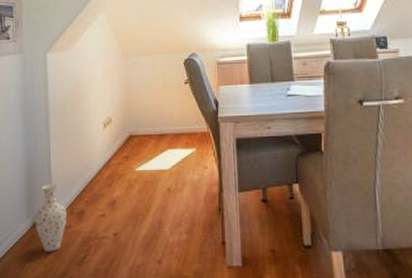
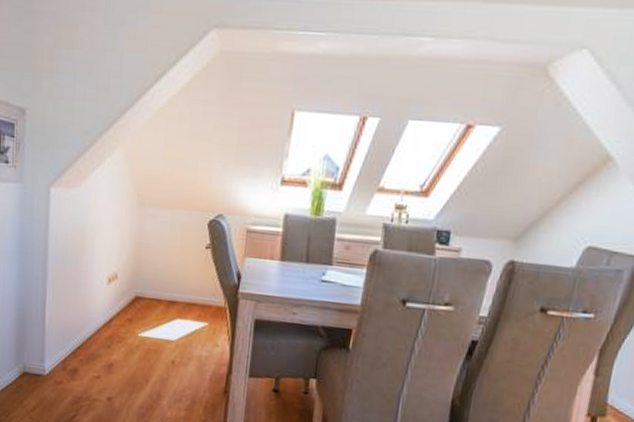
vase: present [35,183,67,252] -> none [23,334,59,406]

